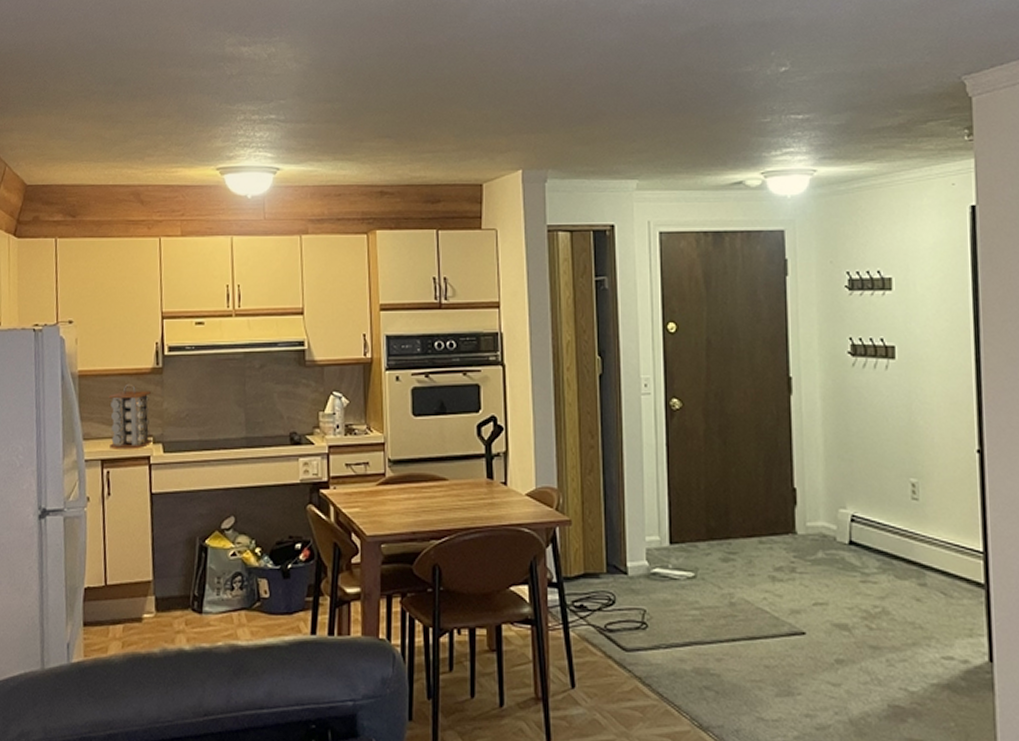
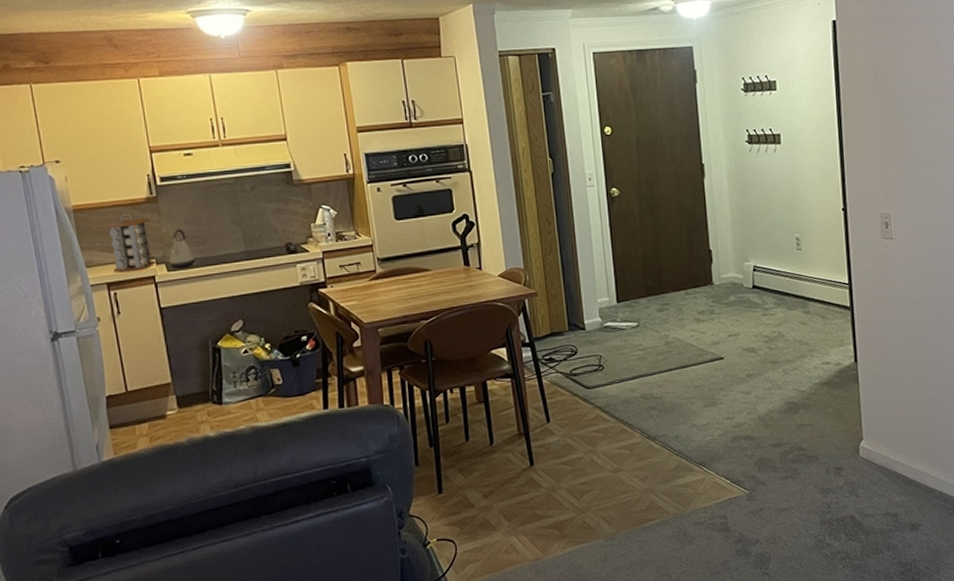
kettle: none [165,406,194,450] -> present [168,229,196,269]

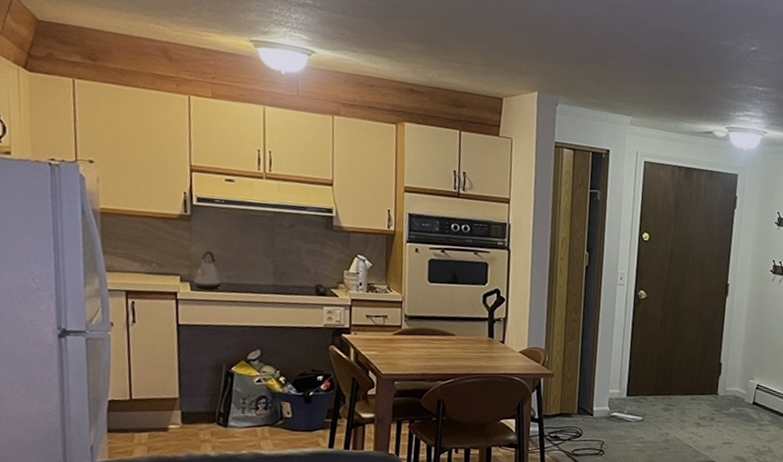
spice rack: present [106,213,156,273] -> none [133,225,180,285]

